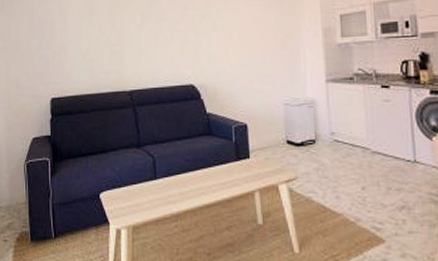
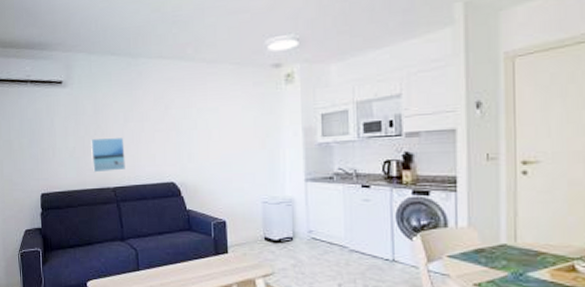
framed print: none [106,39,142,76] -> present [91,138,125,173]

